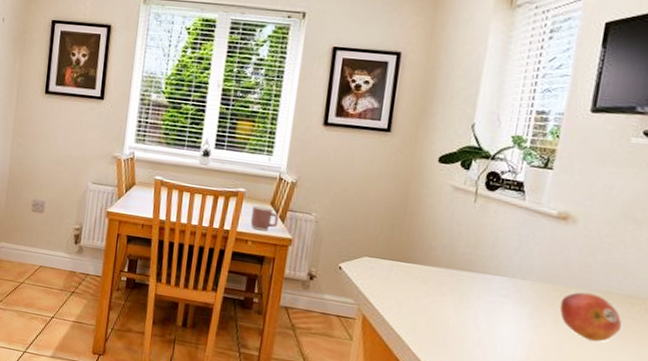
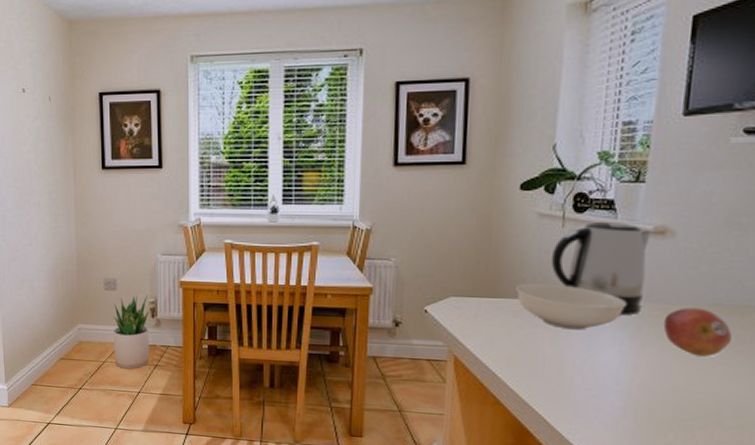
planter: none [32,220,74,294] -> present [113,295,149,369]
mug: present [250,205,279,231] -> none [327,257,357,283]
bowl: none [425,251,528,303] -> present [515,283,627,330]
kettle: none [461,200,555,294] -> present [550,221,651,315]

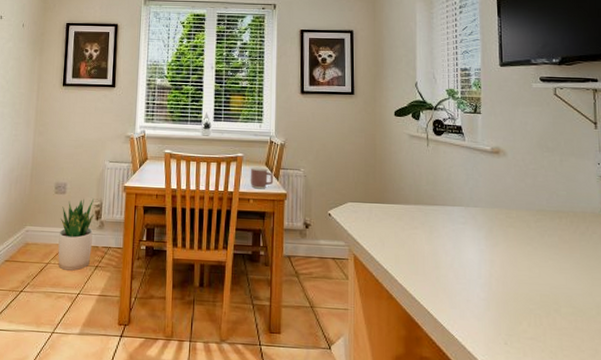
mug: none [327,257,357,283] -> present [250,167,274,189]
bowl: present [515,283,627,330] -> none [397,191,480,231]
kettle: present [550,221,651,315] -> none [421,142,490,218]
fruit: present [663,307,733,357] -> none [507,212,557,253]

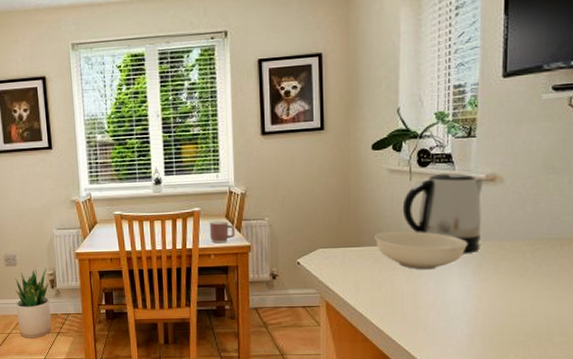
bowl: none [397,191,480,231] -> present [373,231,468,270]
kettle: none [421,142,490,218] -> present [402,172,484,253]

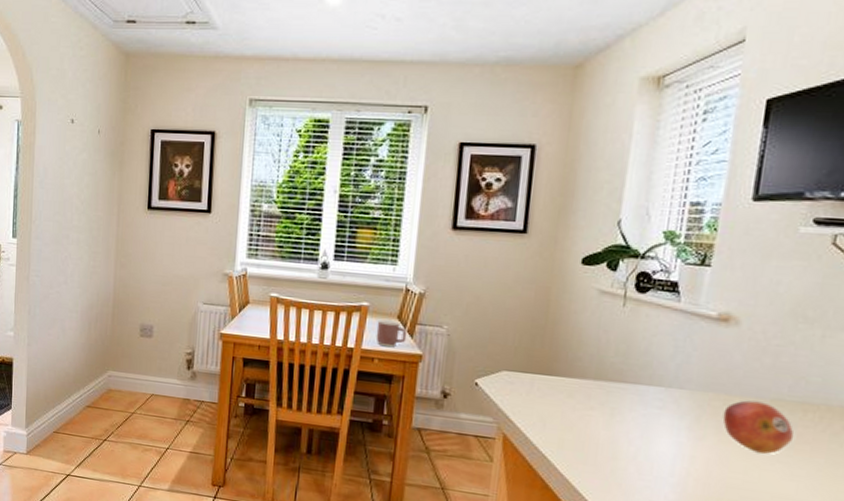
planter: present [15,268,52,338] -> none [144,345,186,424]
bowl: present [373,231,468,270] -> none [570,362,687,416]
kettle: present [402,172,484,253] -> none [609,303,715,404]
fruit: none [499,243,556,284] -> present [723,400,795,454]

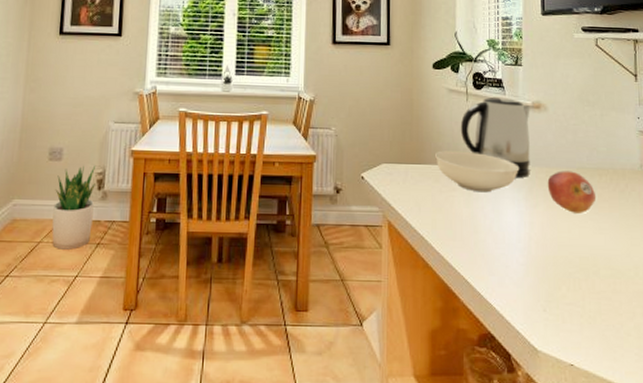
planter: none [144,345,186,424] -> present [51,165,97,250]
mug: present [375,320,407,347] -> none [275,126,302,151]
bowl: none [570,362,687,416] -> present [434,150,520,193]
kettle: none [609,303,715,404] -> present [460,96,530,178]

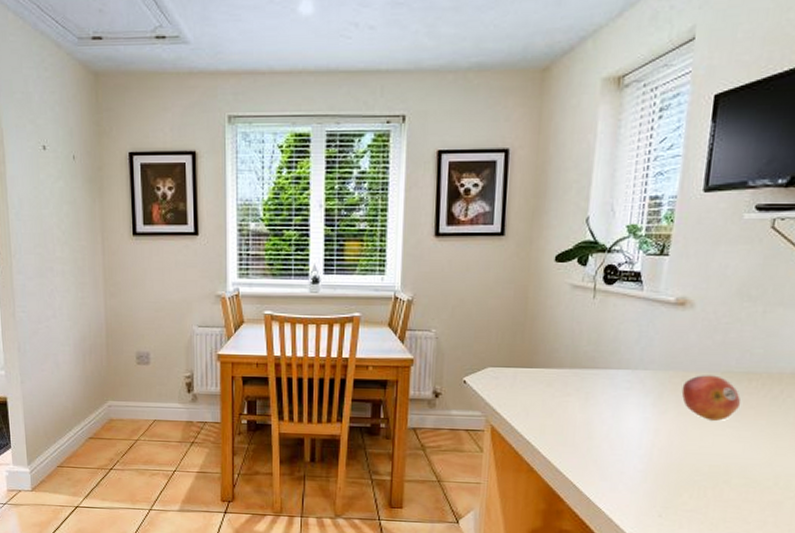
planter: present [51,165,97,250] -> none [146,369,185,447]
bowl: present [434,150,520,193] -> none [549,353,650,398]
kettle: present [460,96,530,178] -> none [582,292,673,382]

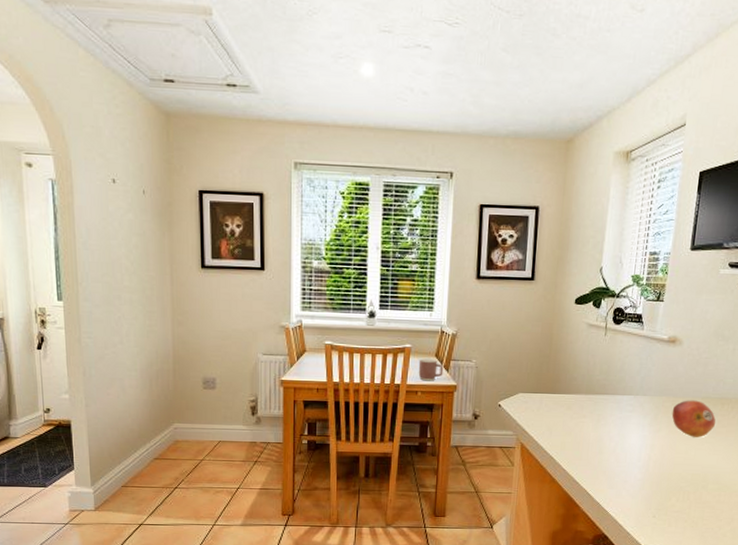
mug: none [369,329,398,354] -> present [418,358,444,381]

